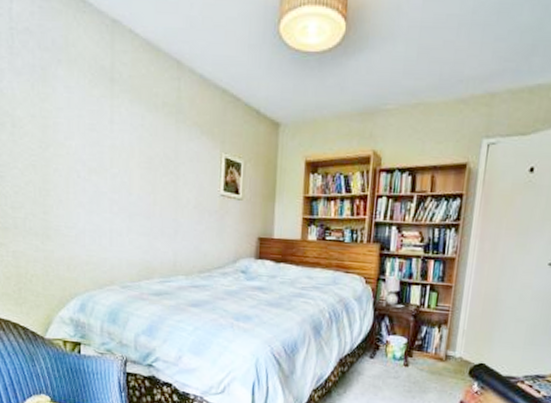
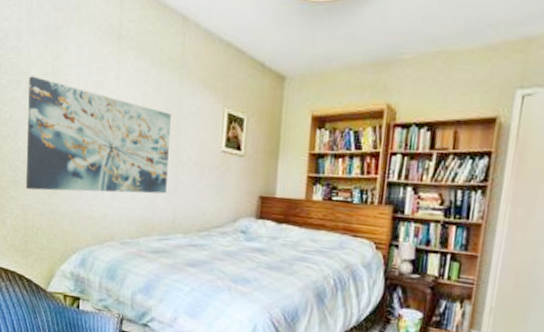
wall art: none [14,118,168,237] -> present [25,76,171,194]

